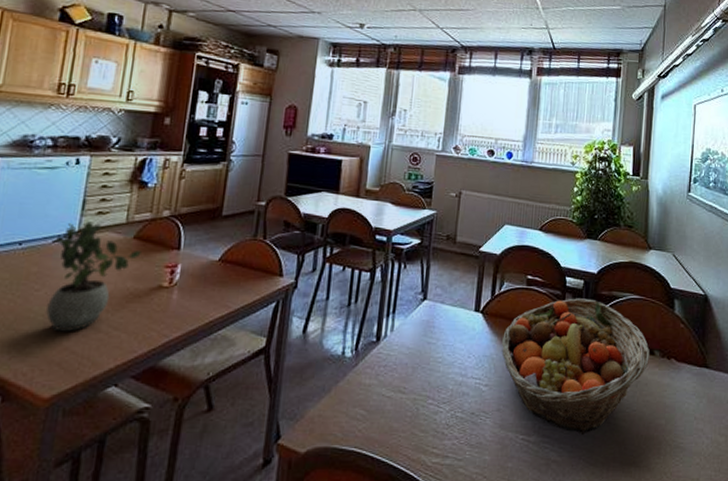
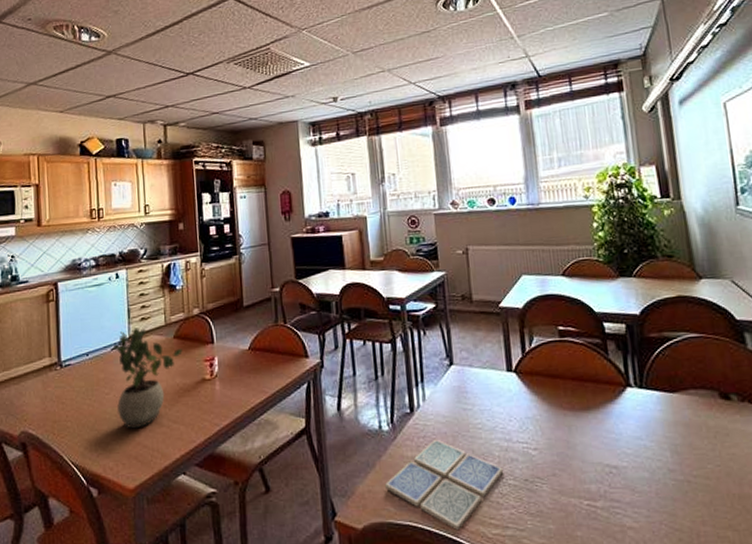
drink coaster: none [337,369,454,459] -> present [385,439,504,531]
fruit basket: present [502,298,650,435] -> none [543,344,726,497]

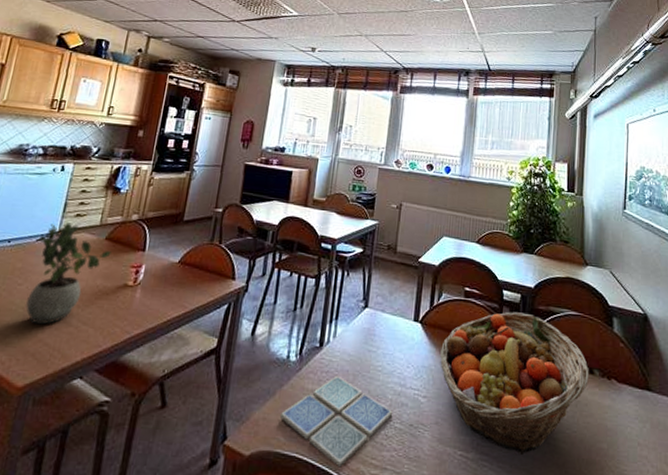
fruit basket: none [543,344,726,497] -> present [440,312,589,454]

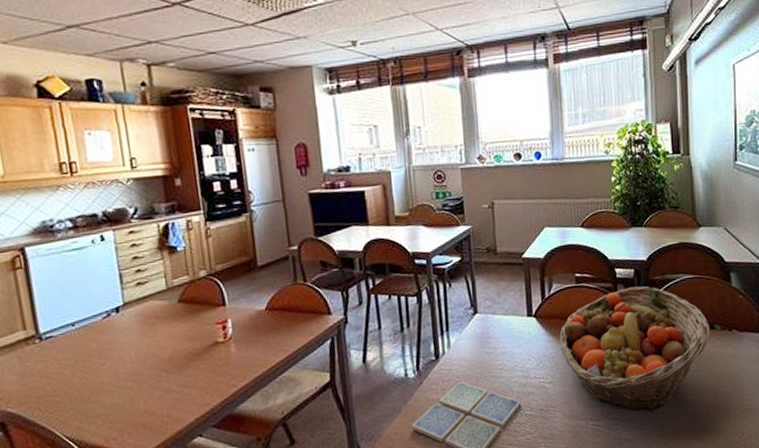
potted plant: present [26,222,111,325] -> none [103,293,190,398]

